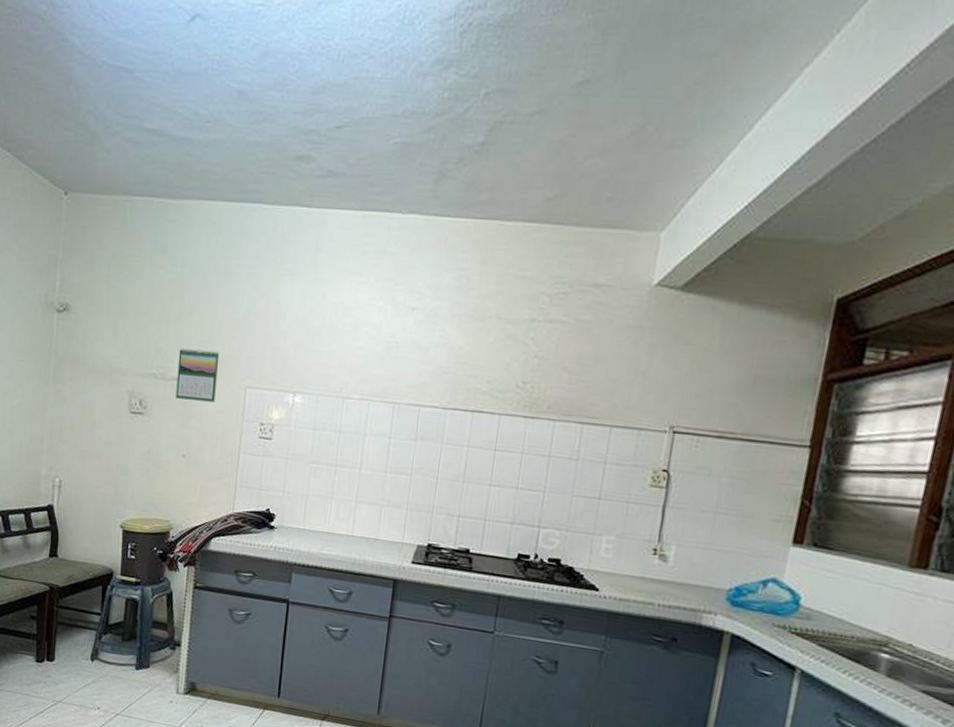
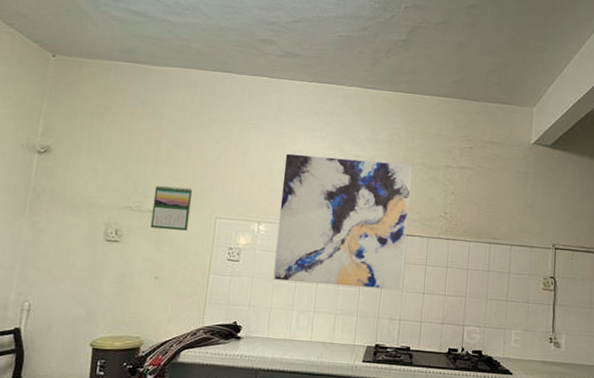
wall art: none [310,306,483,480] -> present [273,153,412,290]

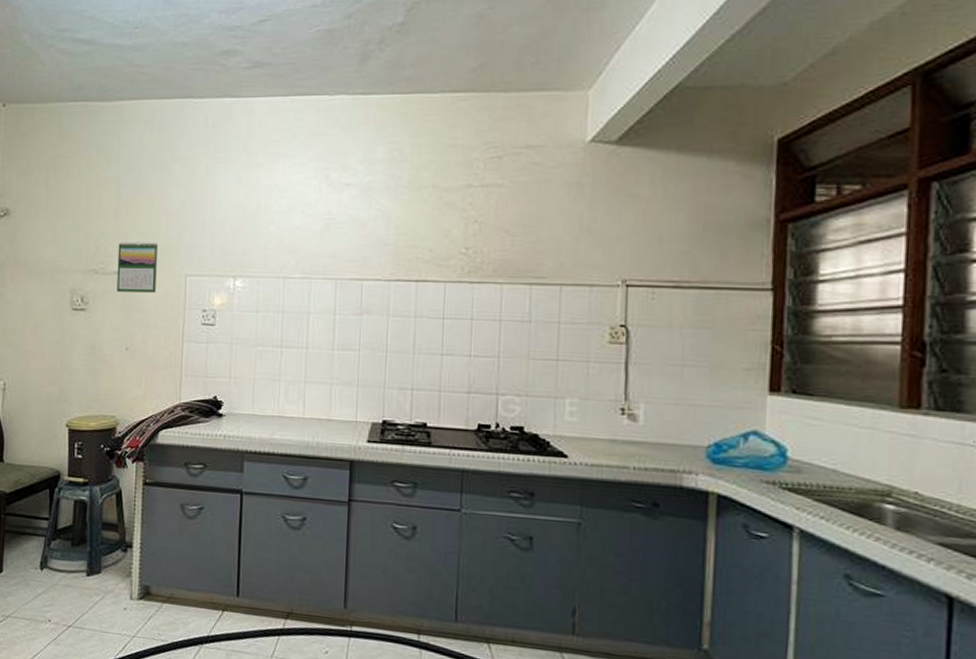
wall art: present [273,153,412,290] -> none [255,189,419,352]

